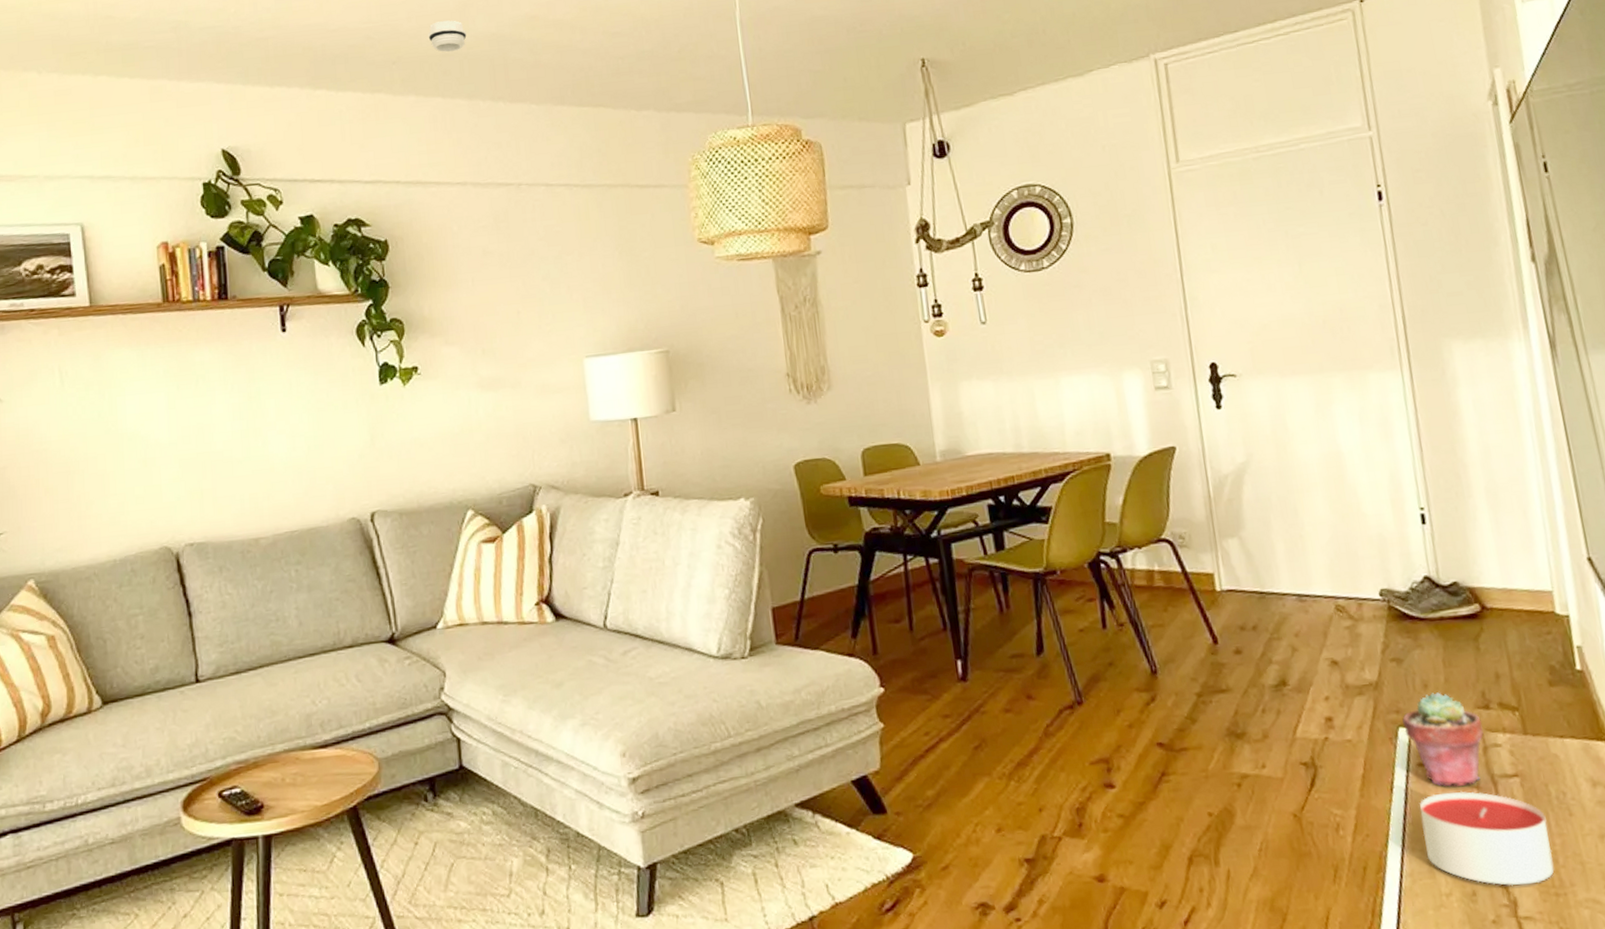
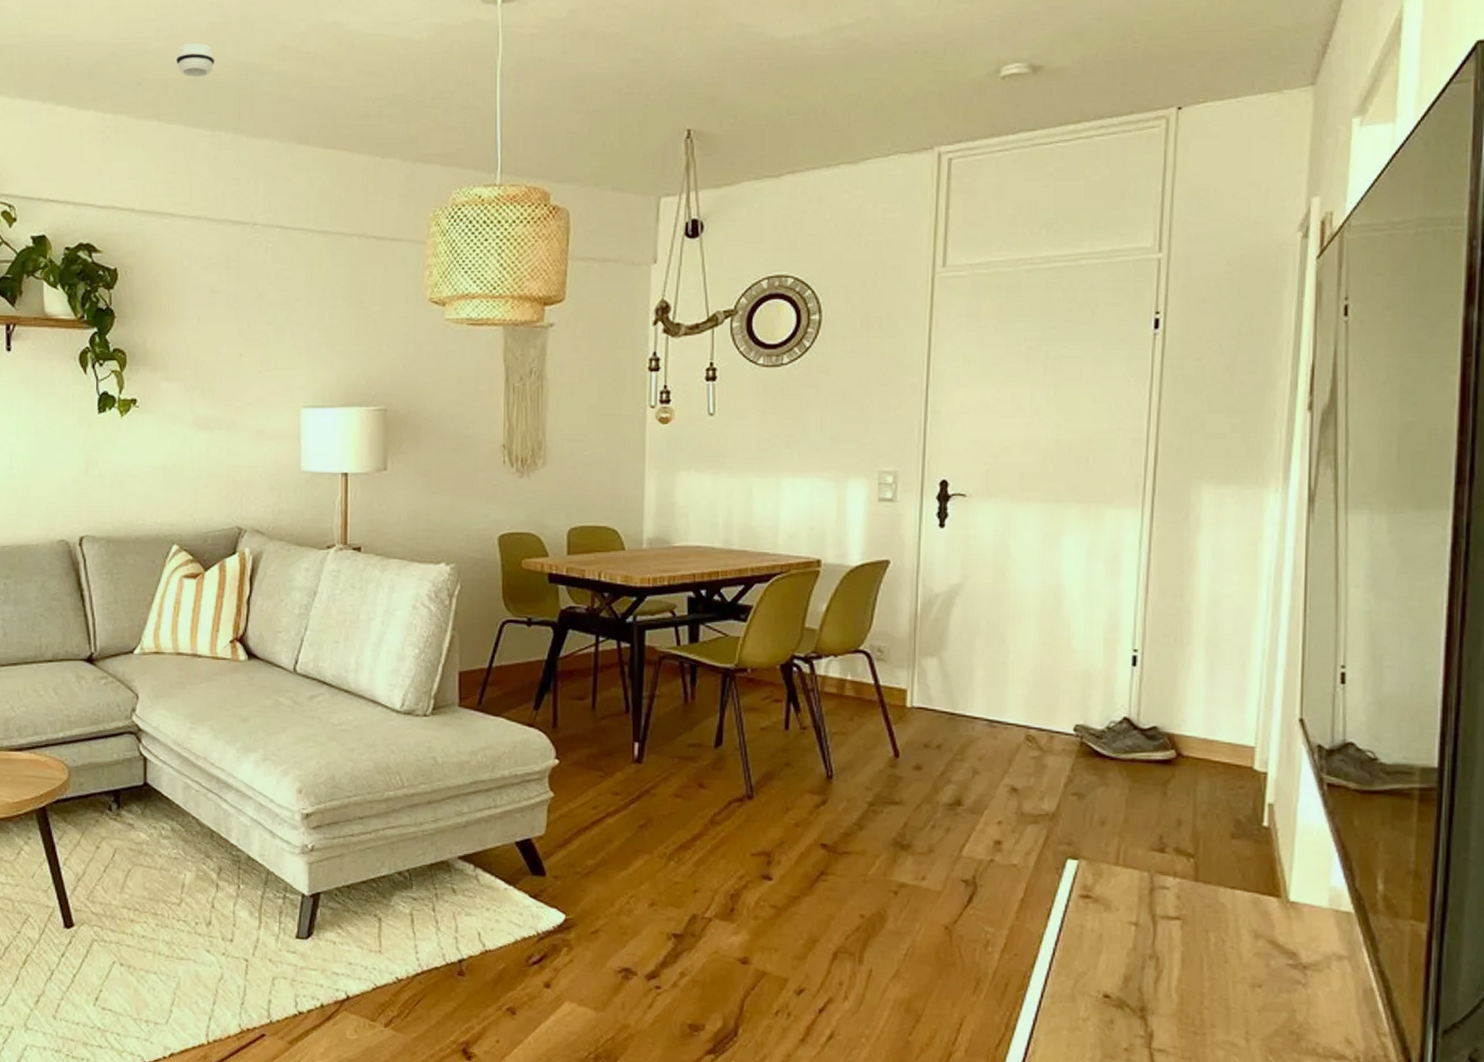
potted succulent: present [1402,692,1484,788] -> none [1073,830,1155,922]
candle: present [1419,791,1554,886] -> none [1071,925,1200,1021]

